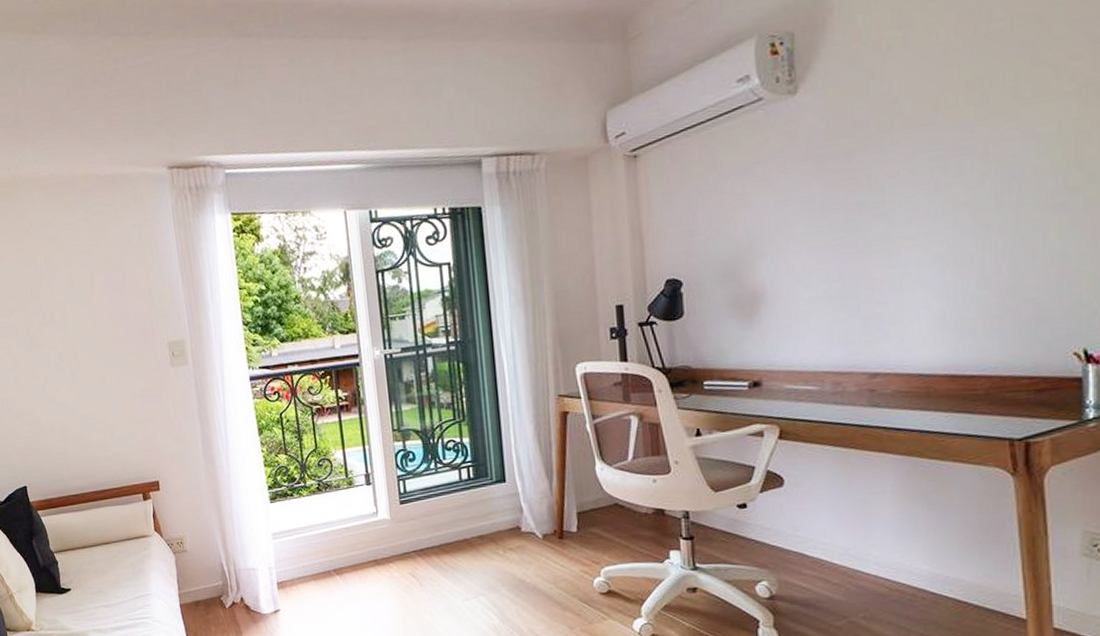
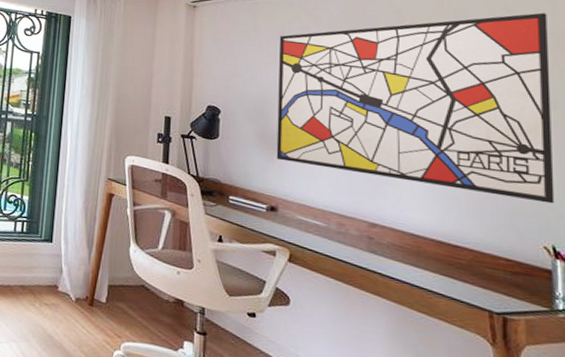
wall art: none [746,57,1088,326] -> present [276,12,555,204]

